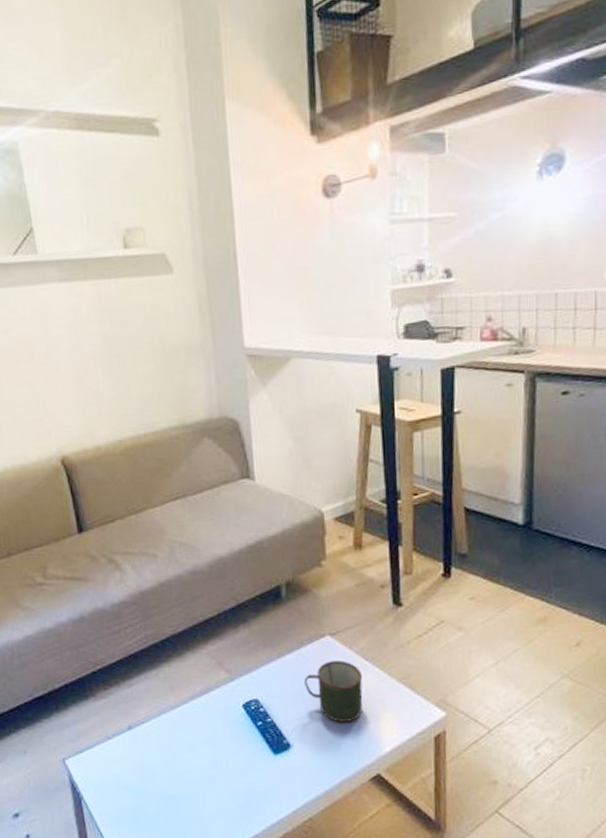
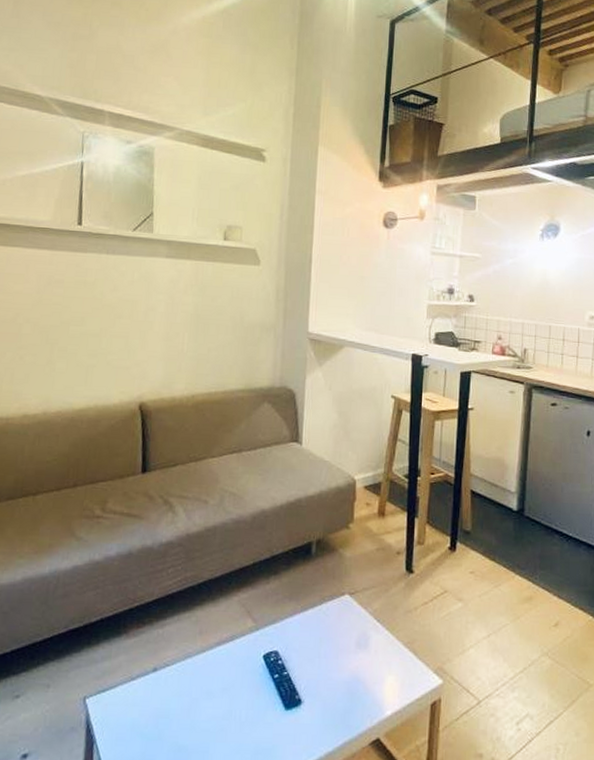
mug: present [304,660,363,722] -> none [322,619,374,682]

